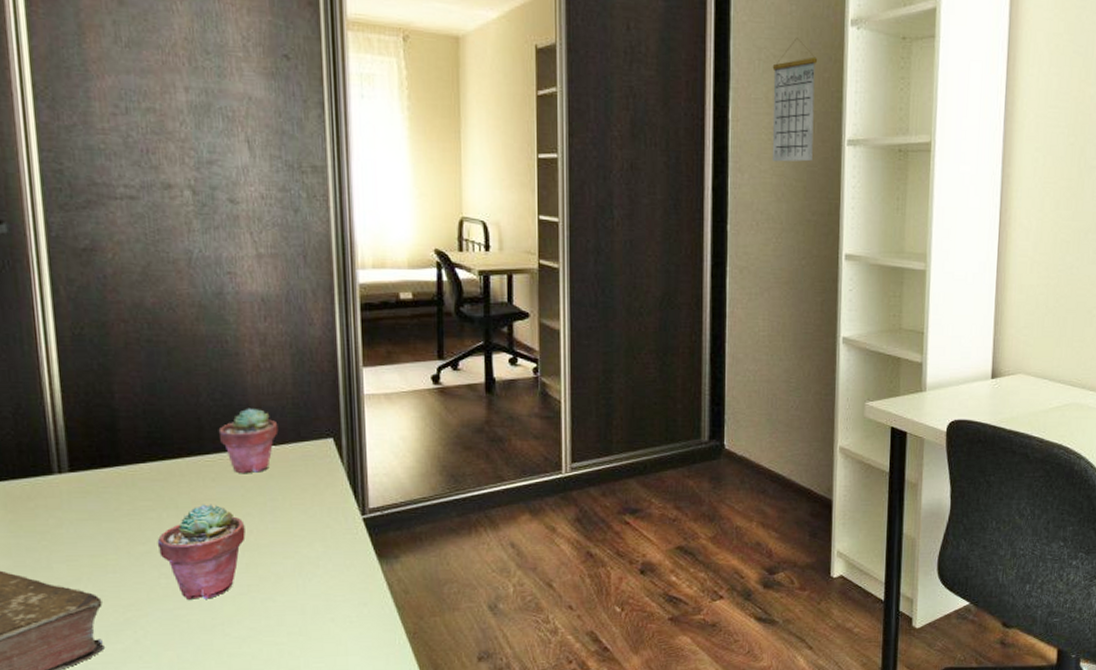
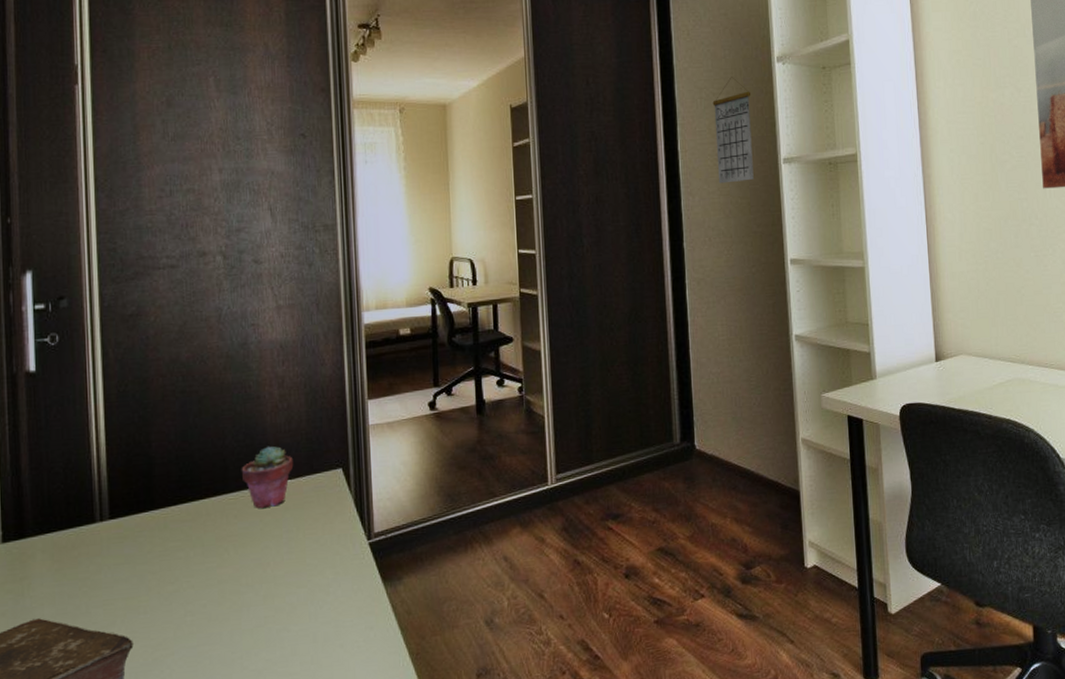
potted succulent: present [157,504,246,600] -> none [184,540,263,635]

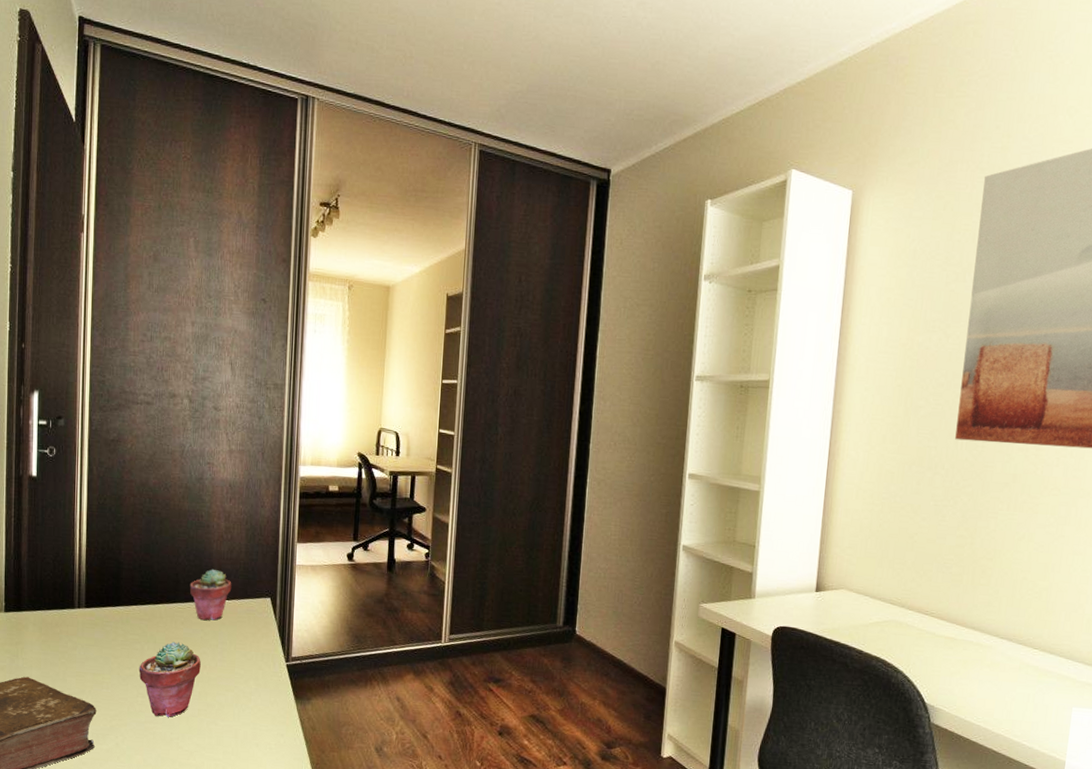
potted succulent: none [184,540,263,635] -> present [139,641,201,717]
calendar: present [712,77,754,184] -> none [630,290,674,393]

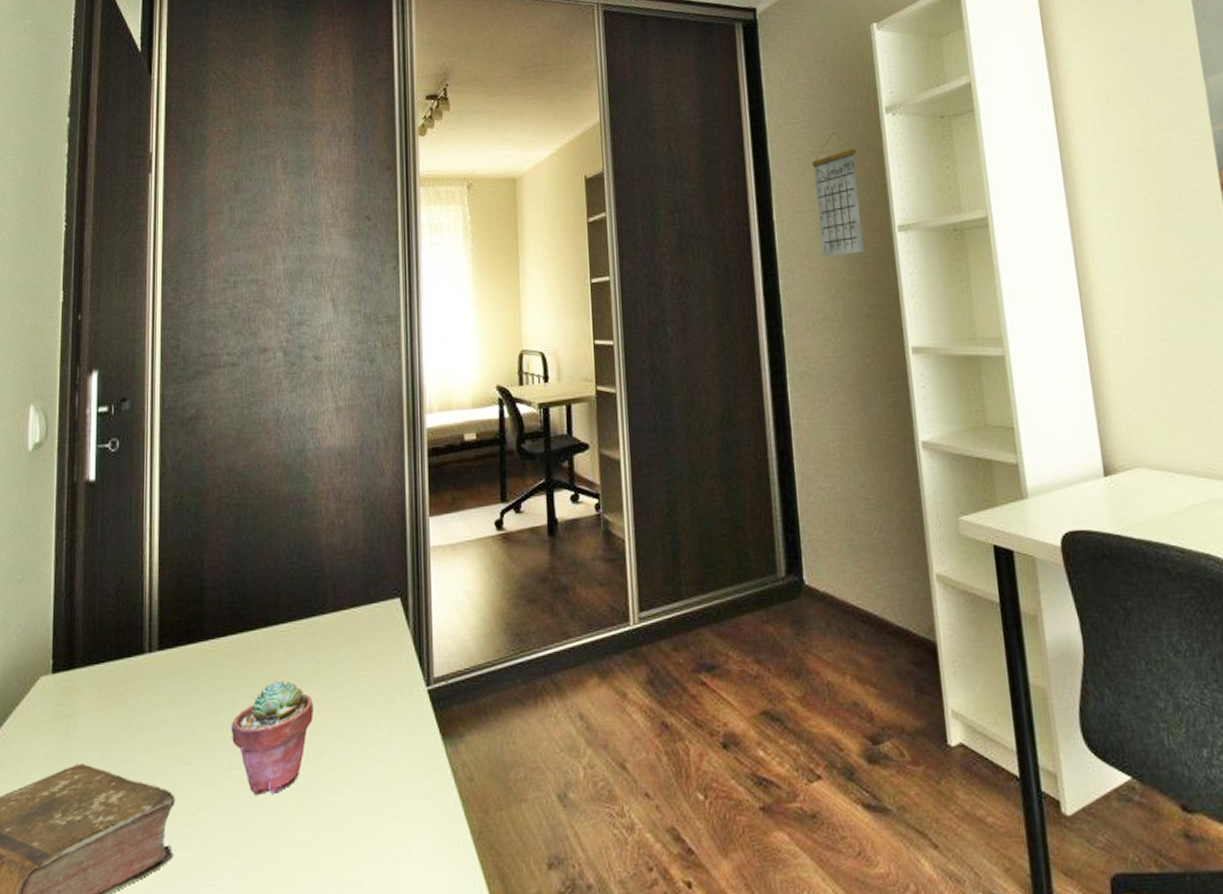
potted succulent: present [189,569,232,621] -> none [294,569,349,644]
calendar: none [630,290,674,393] -> present [811,132,864,258]

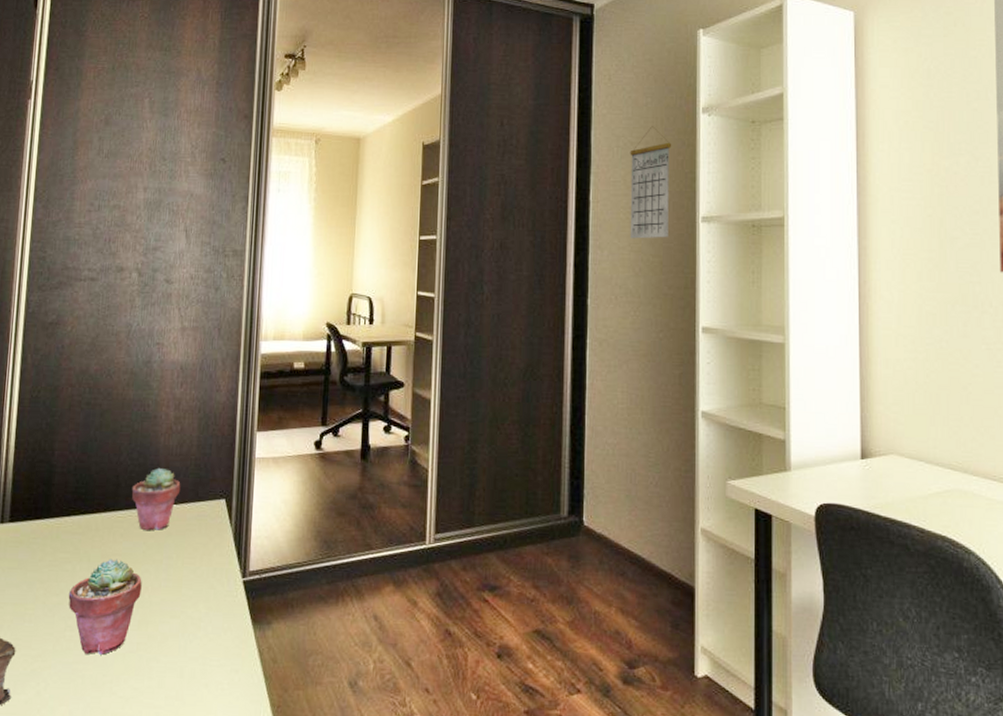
potted succulent: none [294,569,349,644] -> present [131,467,181,531]

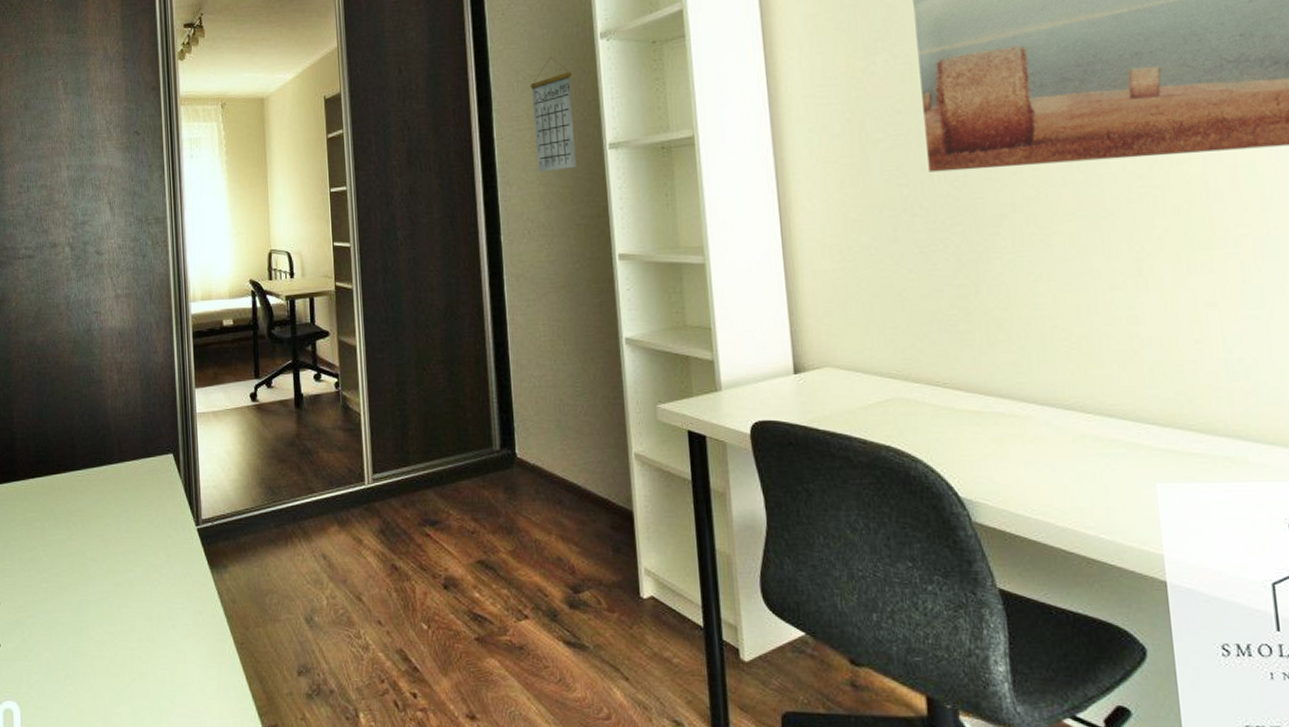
potted succulent: present [68,559,142,655] -> none [40,515,106,603]
potted succulent: present [131,467,181,531] -> none [86,428,131,488]

